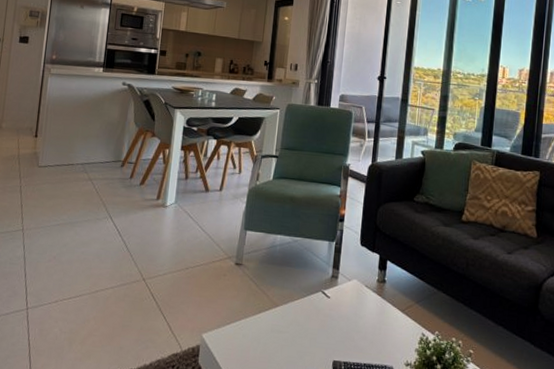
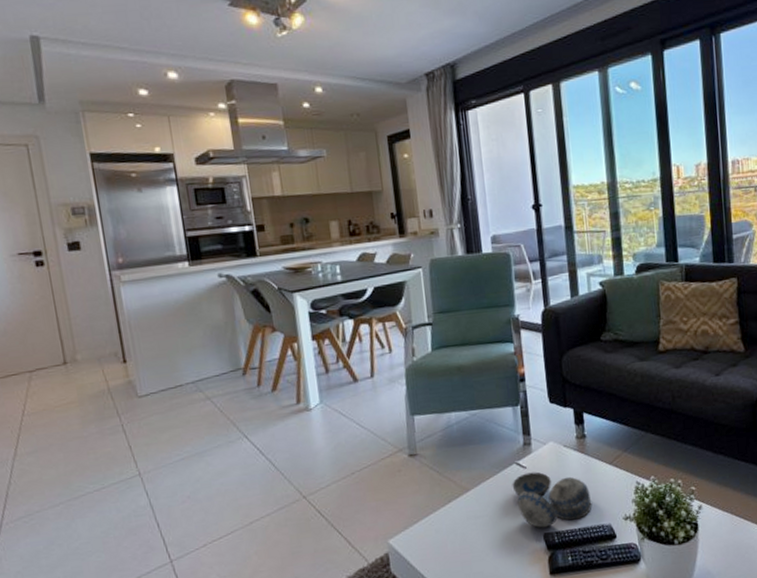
decorative bowl: none [314,302,380,356] -> present [512,471,592,528]

